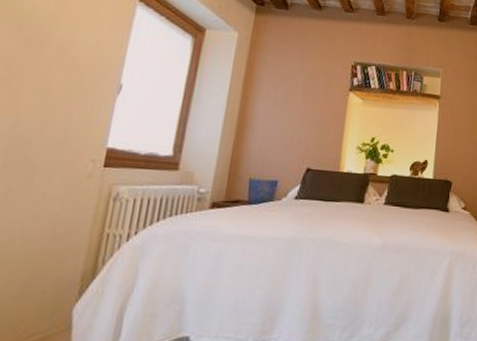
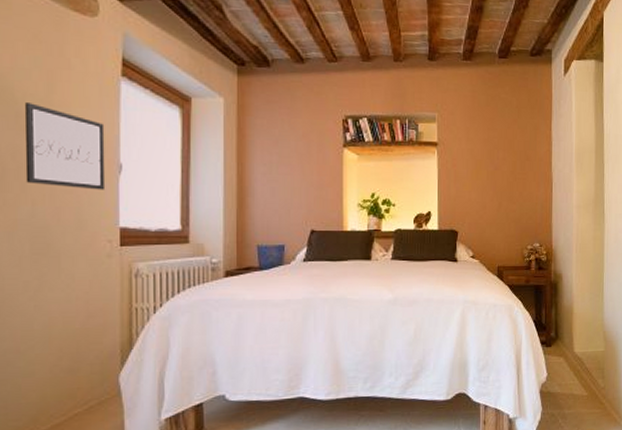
wall art: none [14,15,112,109] -> present [24,103,106,190]

